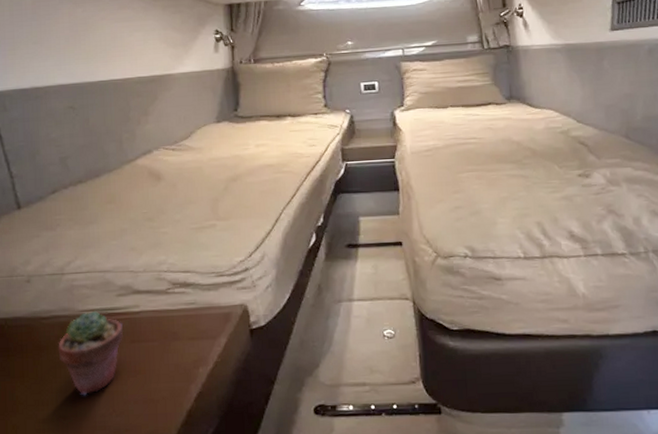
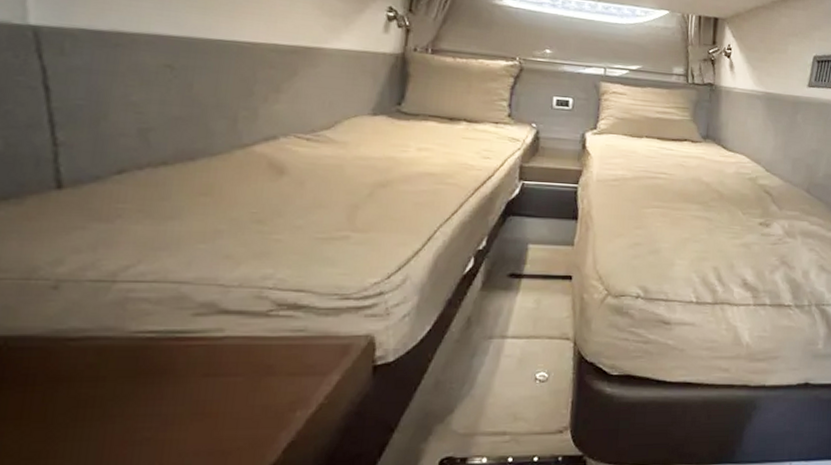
potted succulent: present [58,310,124,396] -> none [86,332,196,446]

